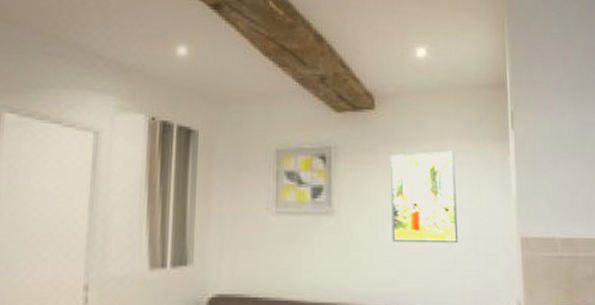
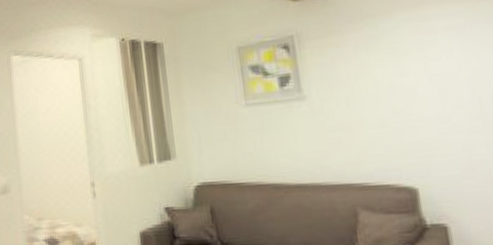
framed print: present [389,151,459,244] -> none [359,16,457,119]

